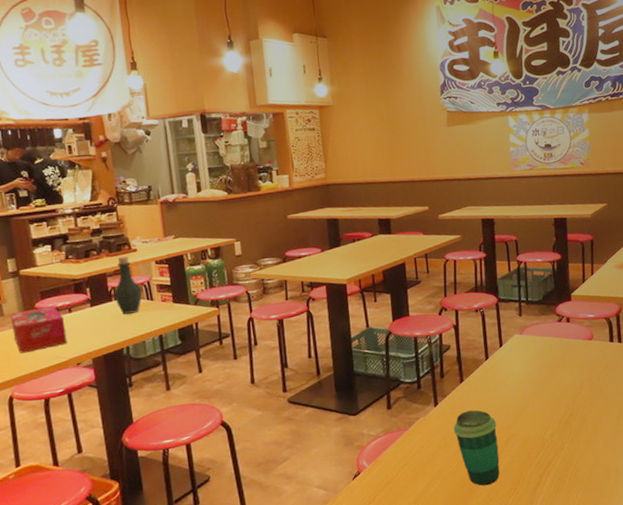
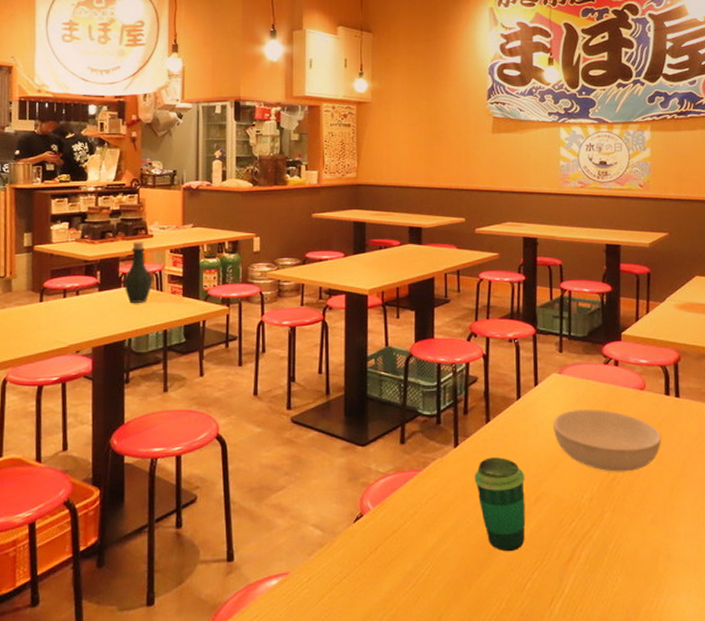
tissue box: present [10,305,67,354] -> none [17,286,71,334]
serving bowl: none [517,360,609,411] -> present [553,409,662,472]

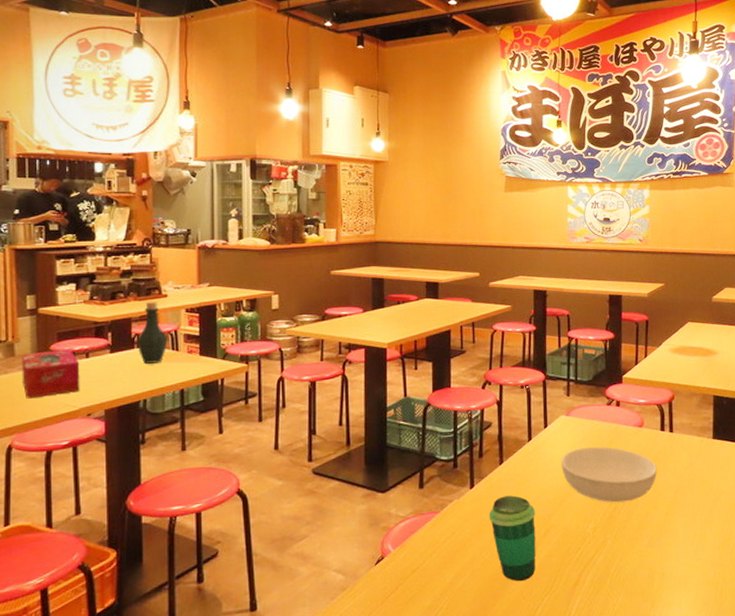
tissue box: none [17,286,71,334] -> present [22,349,80,399]

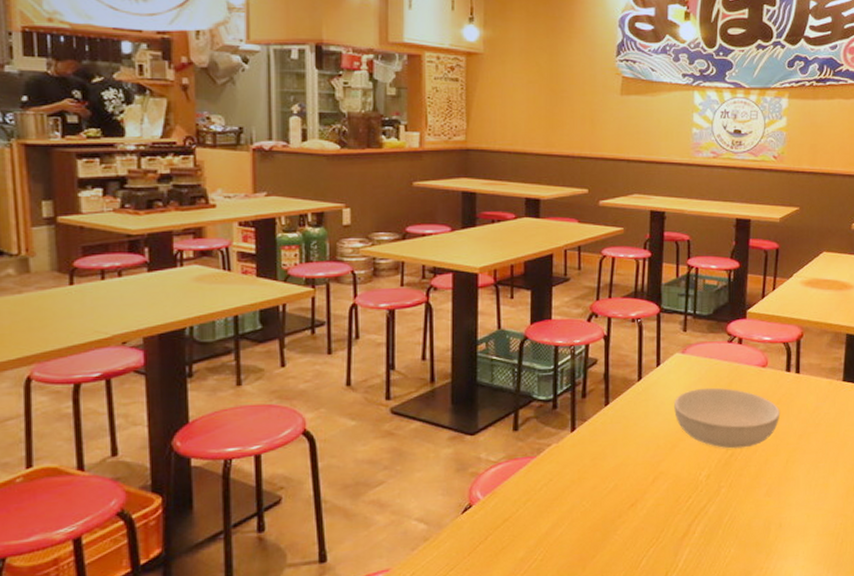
tissue box: present [22,349,80,399] -> none [39,265,112,323]
bottle: present [137,302,168,364] -> none [180,213,218,285]
cup: present [489,495,536,582] -> none [591,440,644,532]

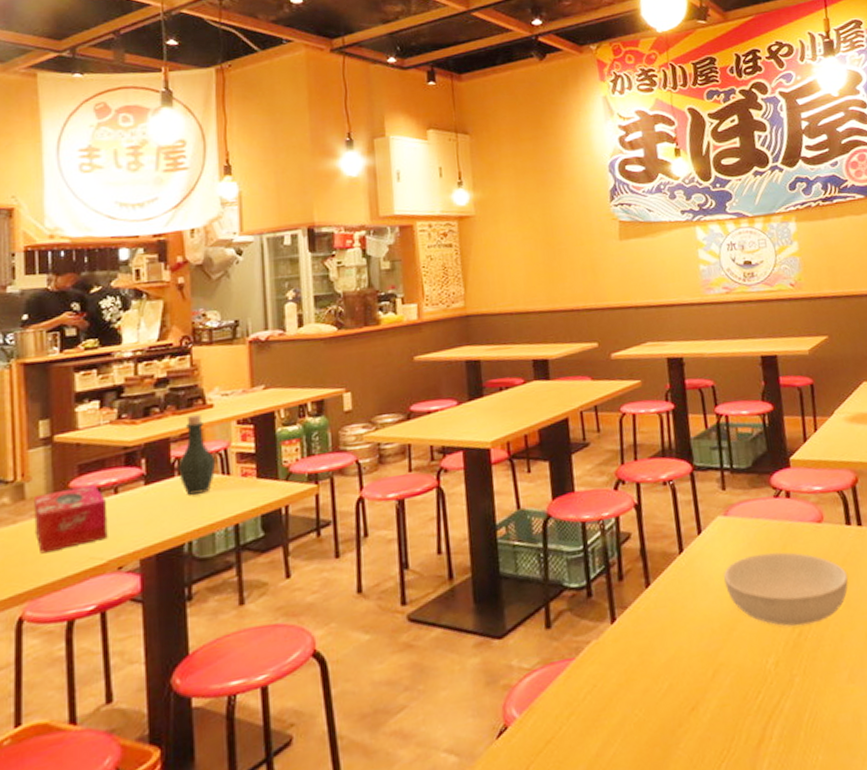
tissue box: none [39,265,112,323] -> present [34,484,108,554]
bottle: none [180,213,218,285] -> present [178,415,216,495]

